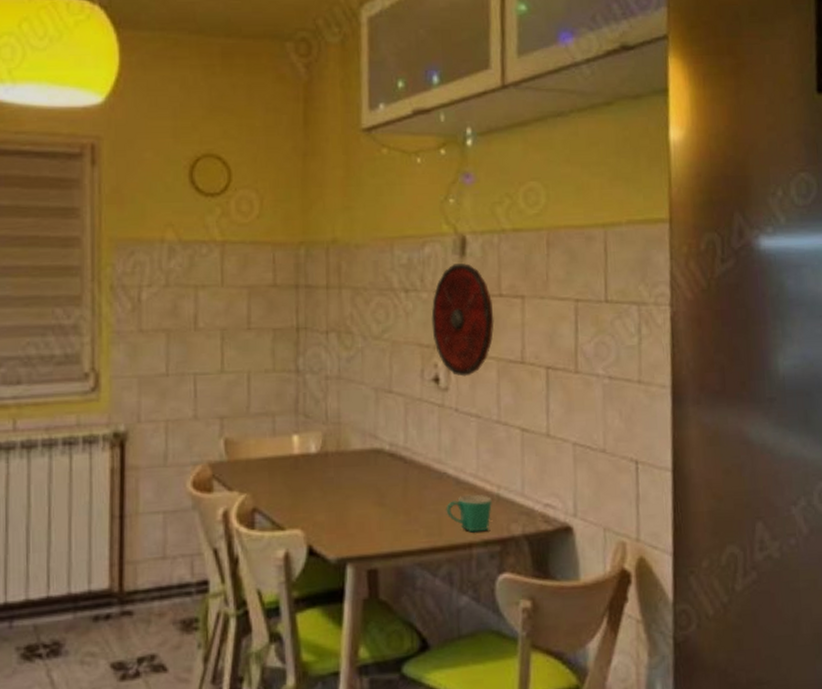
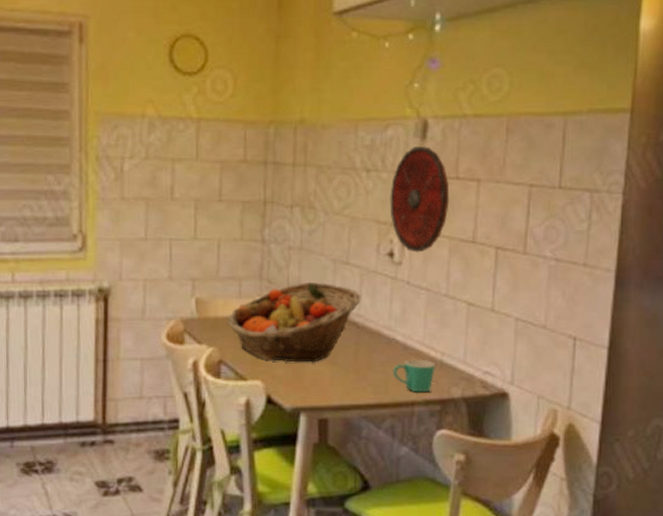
fruit basket: none [261,413,407,507] -> present [227,281,361,363]

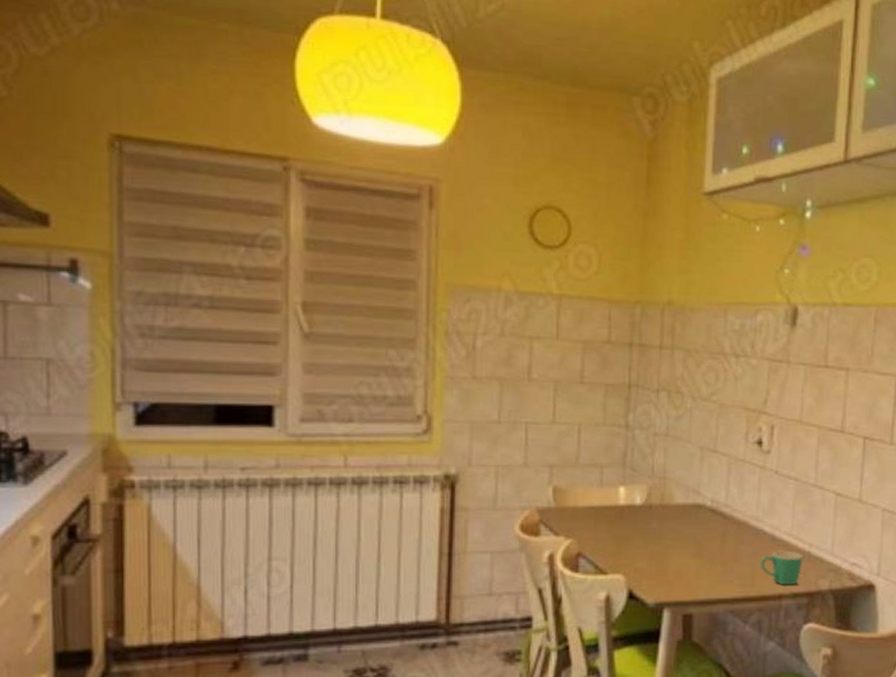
fruit basket: present [227,281,361,363] -> none [587,470,729,555]
round shield: present [390,146,450,253] -> none [759,333,819,441]

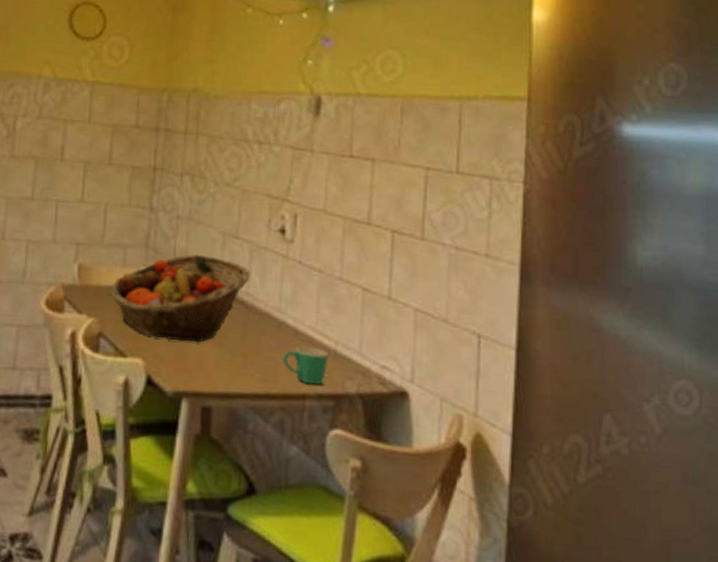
fruit basket: none [587,470,729,555] -> present [110,254,251,343]

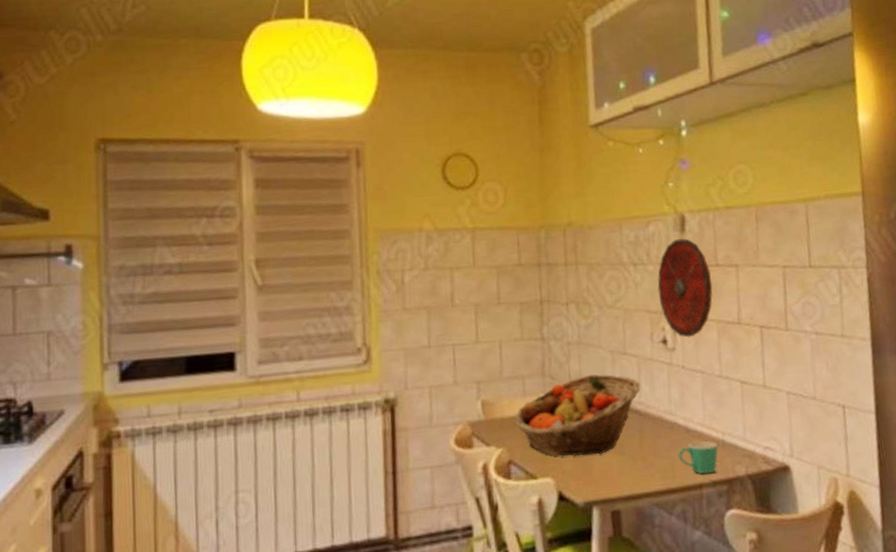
round shield: none [282,122,344,231] -> present [657,238,713,338]

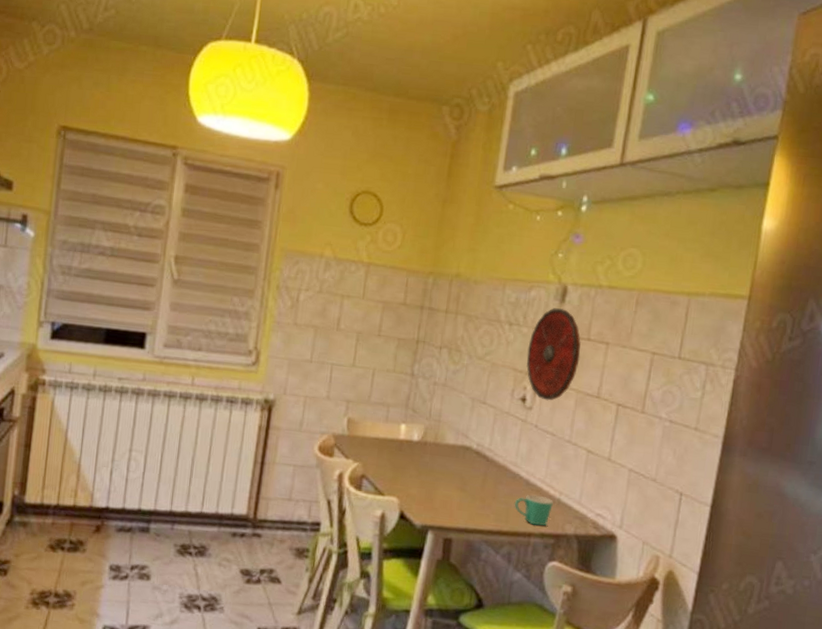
fruit basket: present [514,374,641,457] -> none [373,415,494,487]

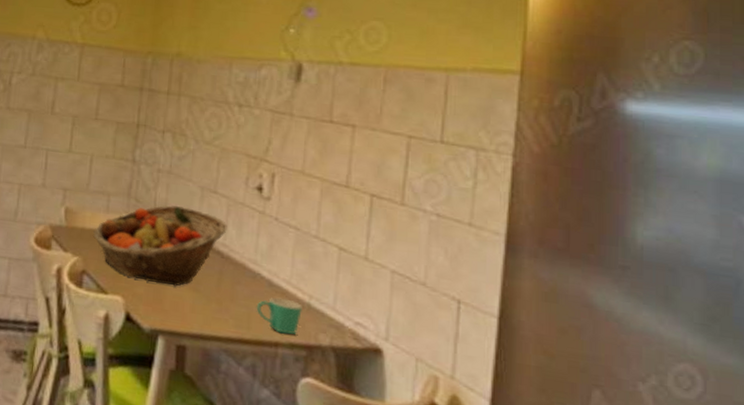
fruit basket: none [373,415,494,487] -> present [93,205,228,286]
round shield: present [526,308,581,401] -> none [260,87,323,191]

